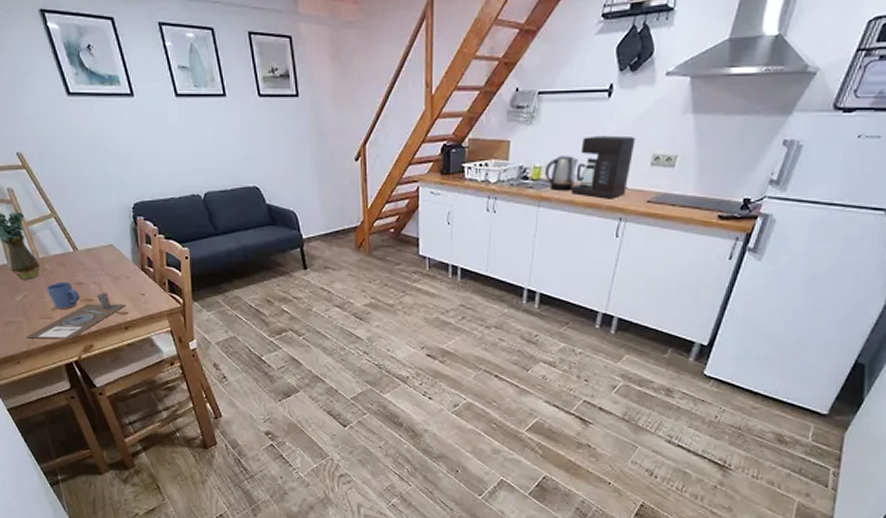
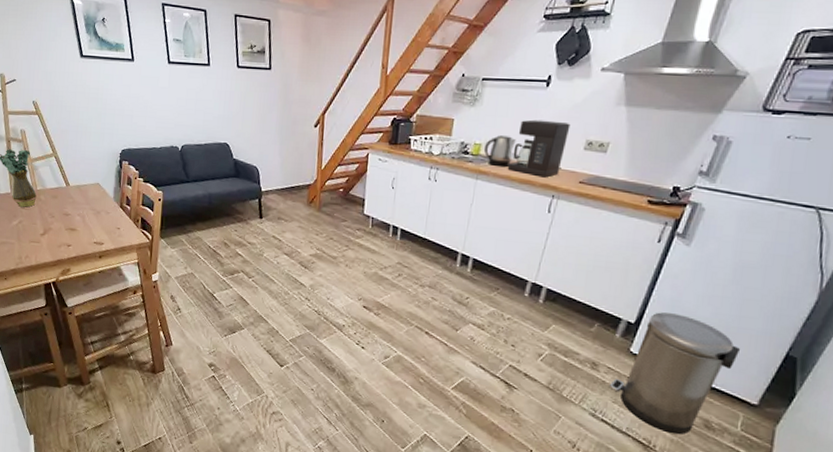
place setting: present [26,293,125,339] -> none [16,224,102,263]
mug: present [46,281,80,310] -> none [39,211,66,236]
pedal bin: none [683,331,811,452] -> present [608,312,740,435]

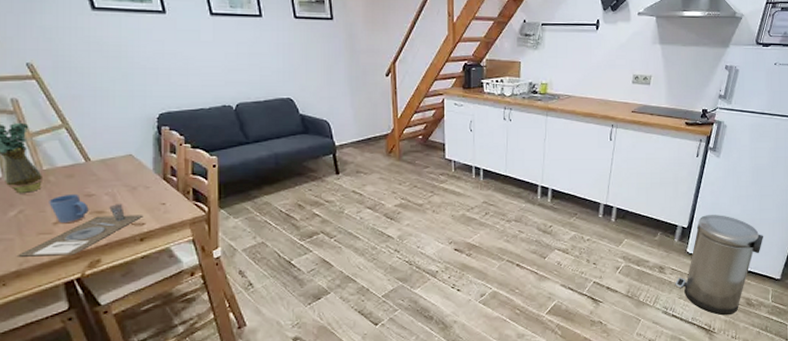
place setting: none [16,224,102,263] -> present [18,204,142,257]
mug: none [39,211,66,236] -> present [49,193,89,224]
kettle: present [484,135,516,168] -> none [551,75,576,103]
coffee maker: present [507,119,571,178] -> none [572,59,619,110]

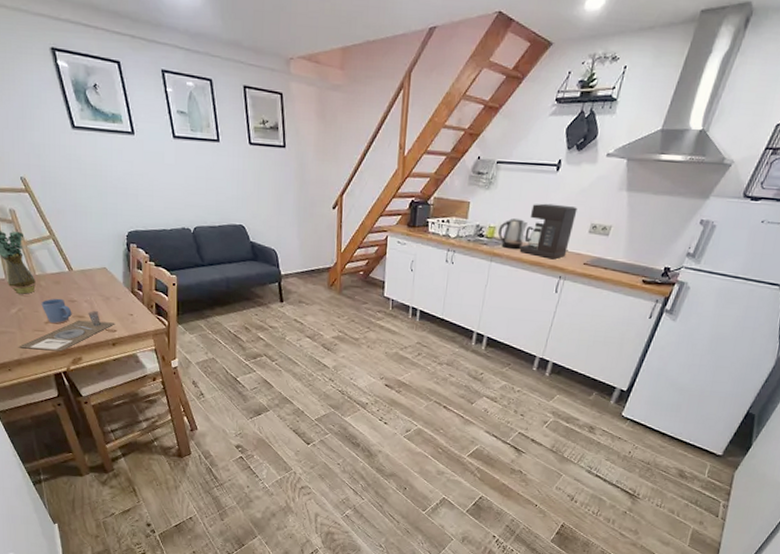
kettle: none [551,75,576,103] -> present [498,218,528,250]
coffee maker: none [572,59,619,110] -> present [519,203,578,260]
pedal bin: present [674,215,763,316] -> none [602,380,711,484]

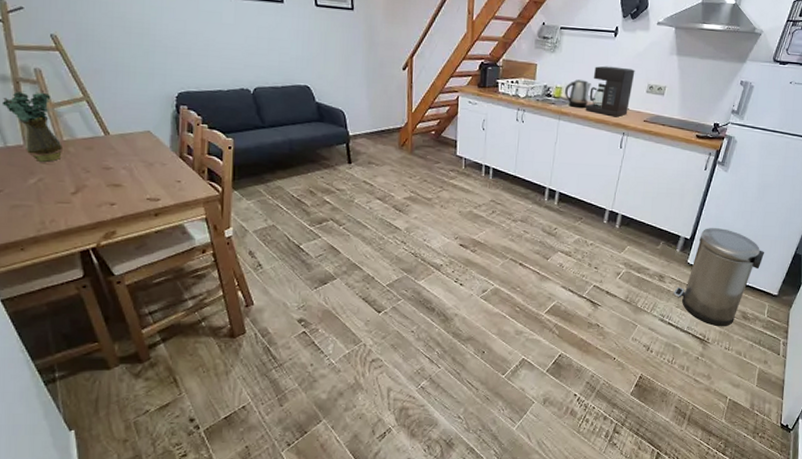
place setting: present [19,311,114,352] -> none [36,178,158,225]
mug: present [41,298,72,324] -> none [68,165,106,195]
pedal bin: none [602,380,711,484] -> present [672,228,764,327]

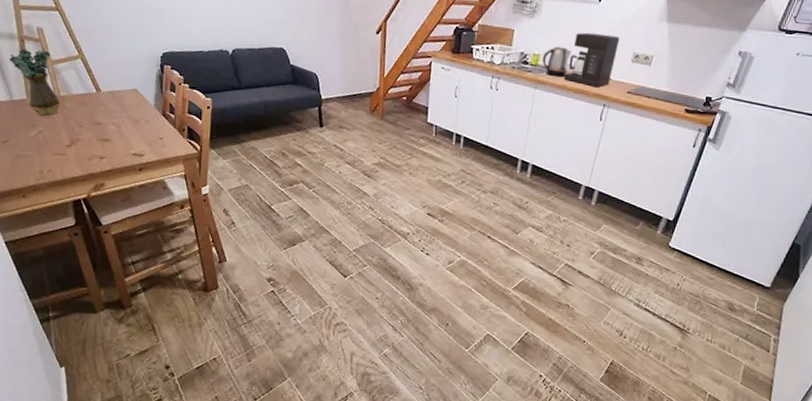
pedal bin: present [672,228,764,327] -> none [651,210,757,318]

